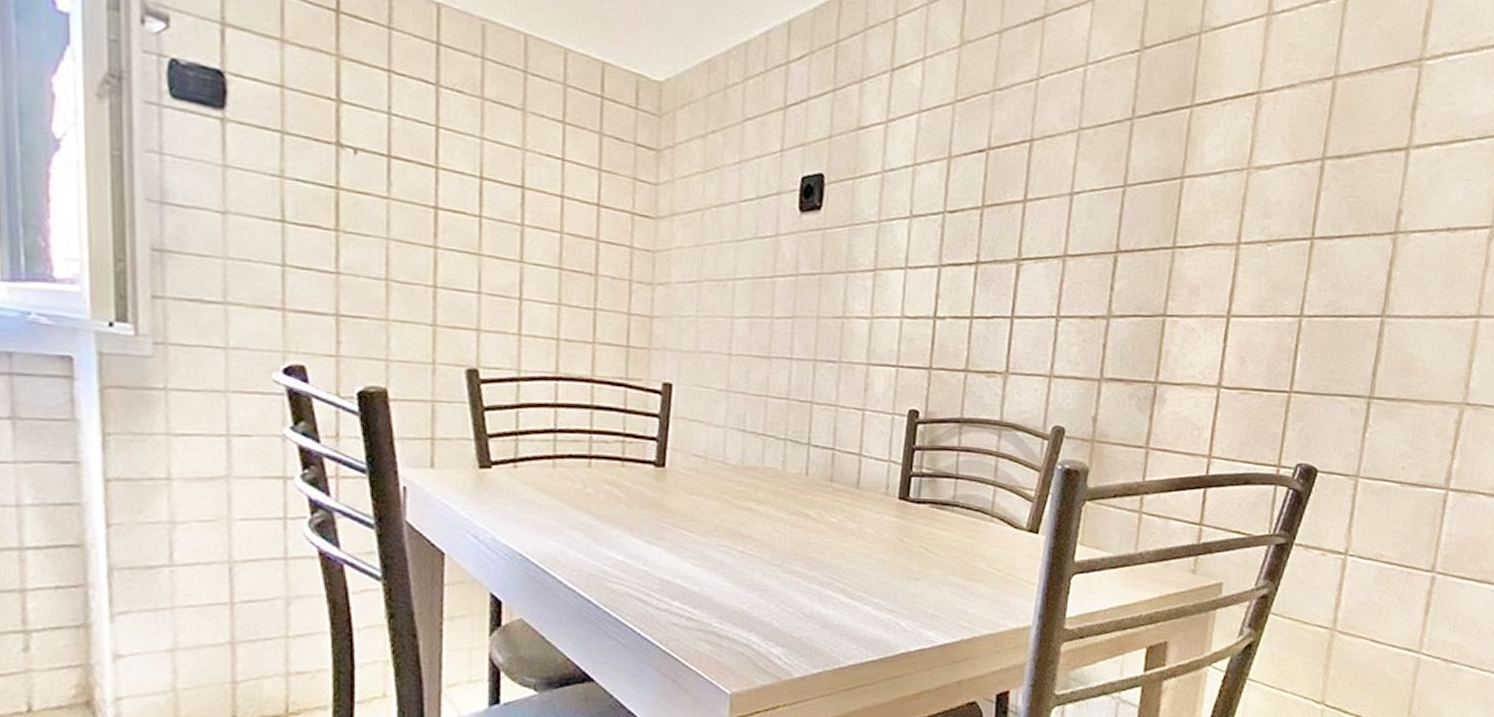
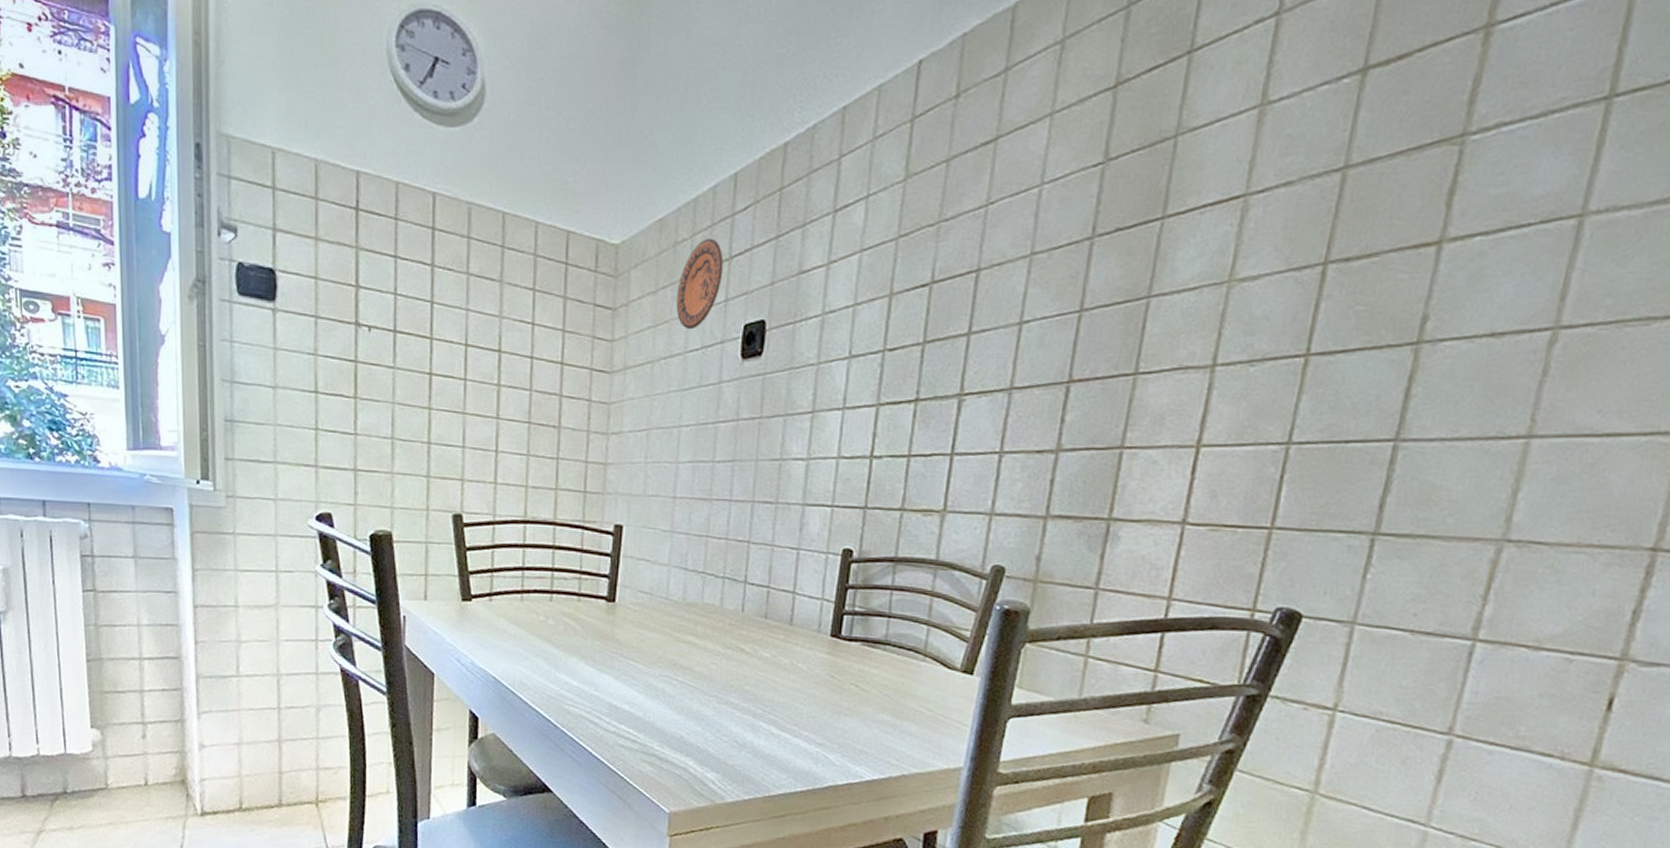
decorative plate: none [727,85,778,179] -> present [676,239,723,330]

